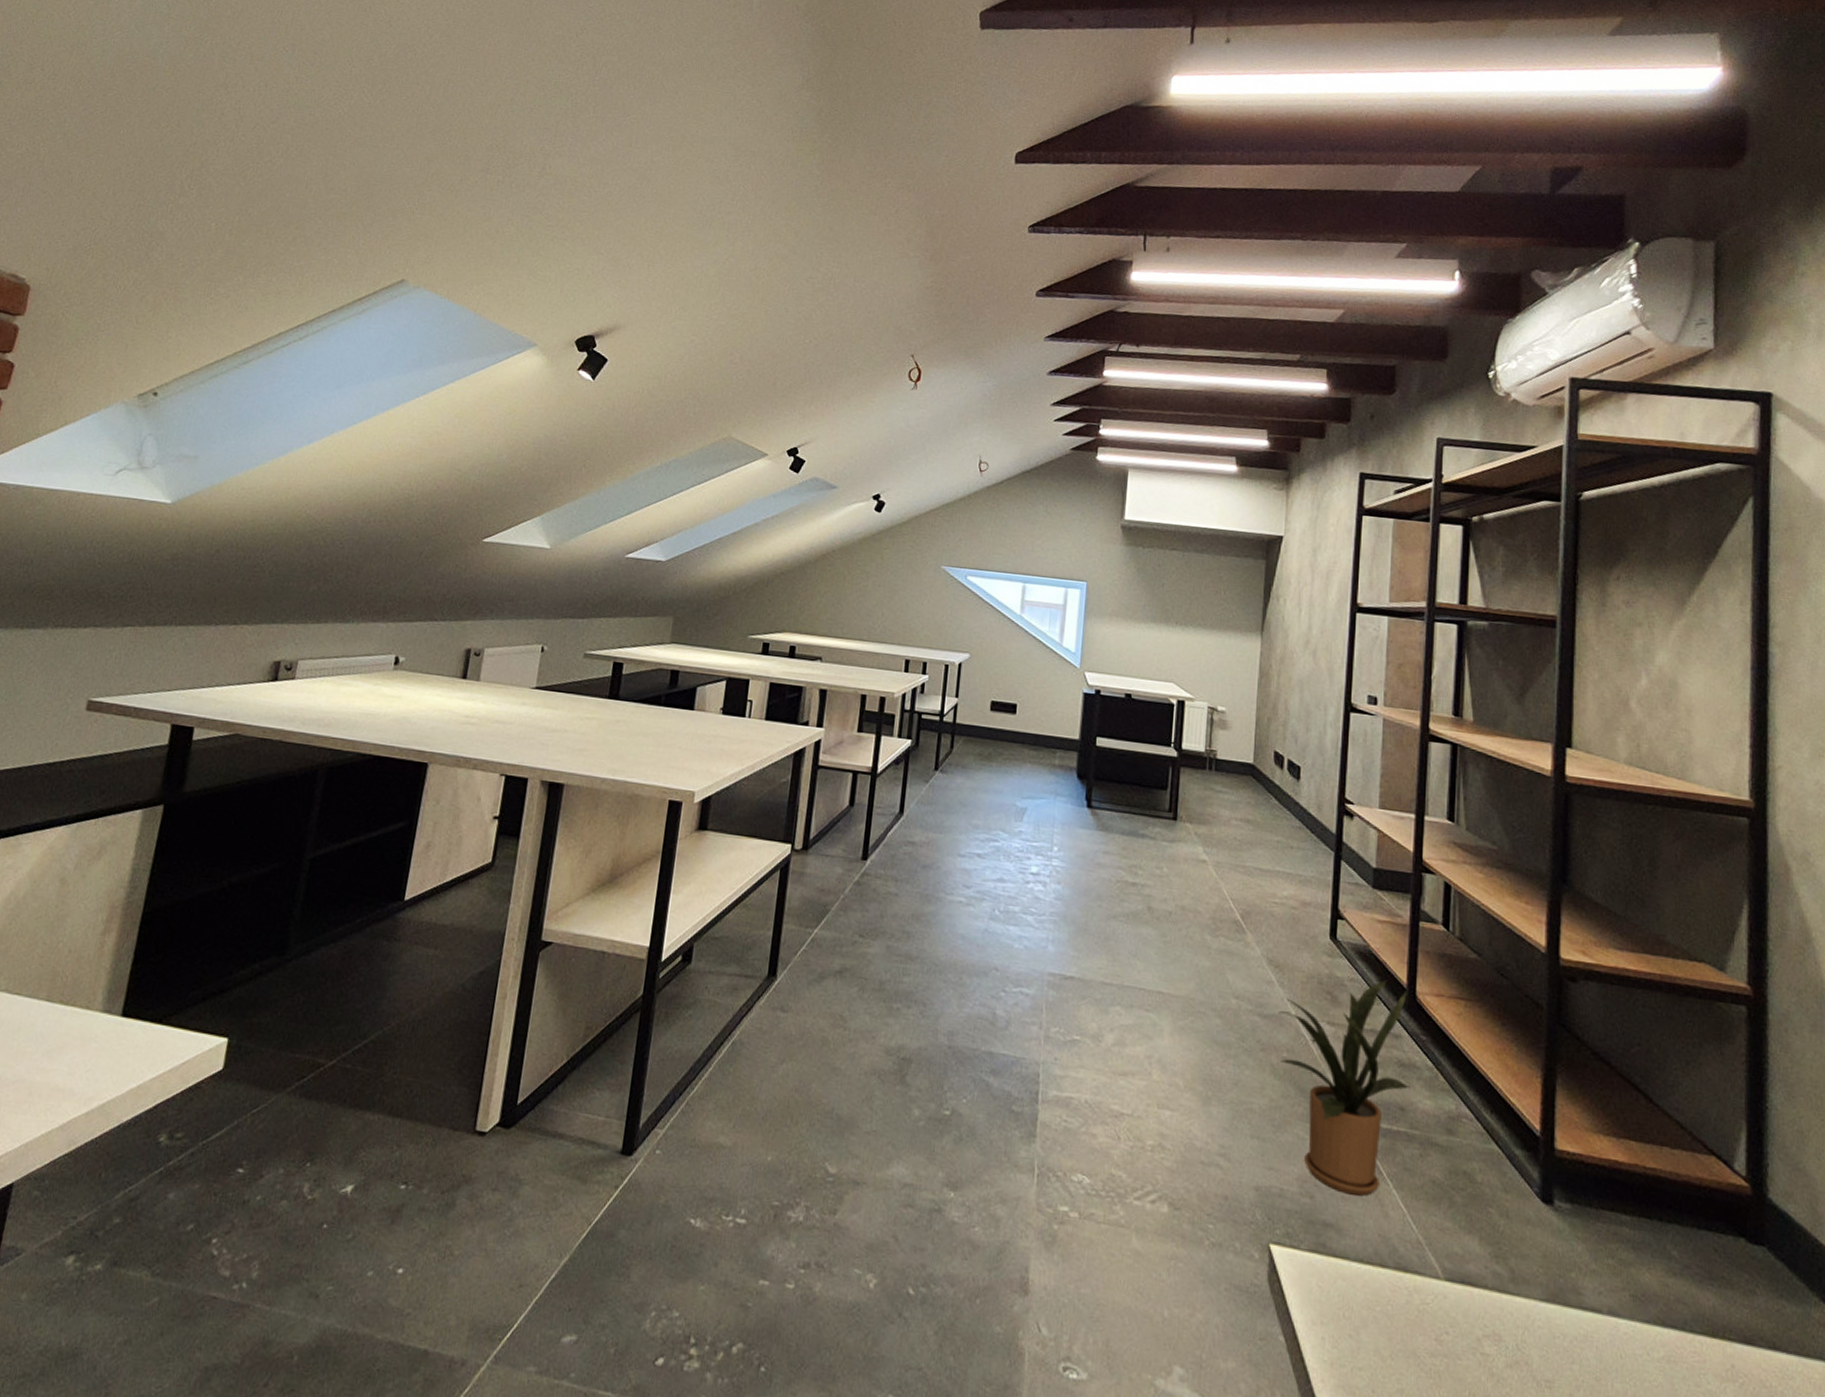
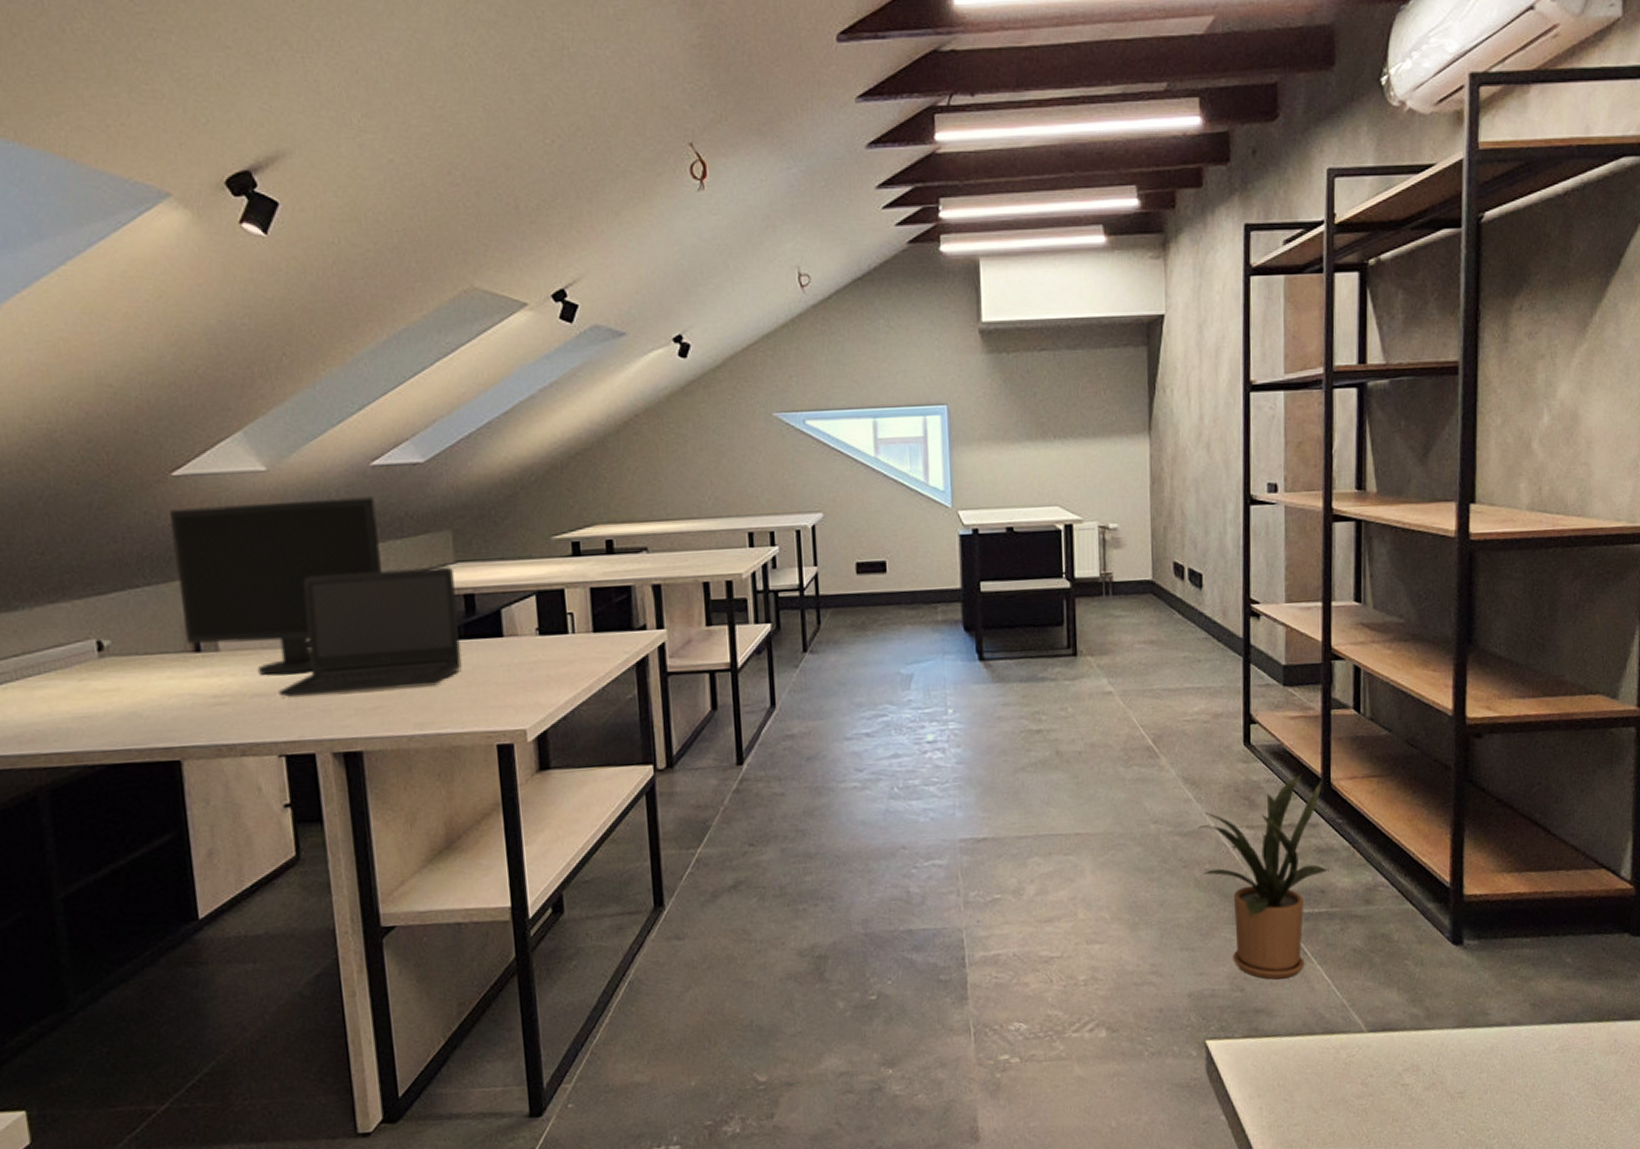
monitor: none [458,566,622,711] -> present [170,497,382,676]
laptop: none [513,634,668,741] -> present [278,566,462,698]

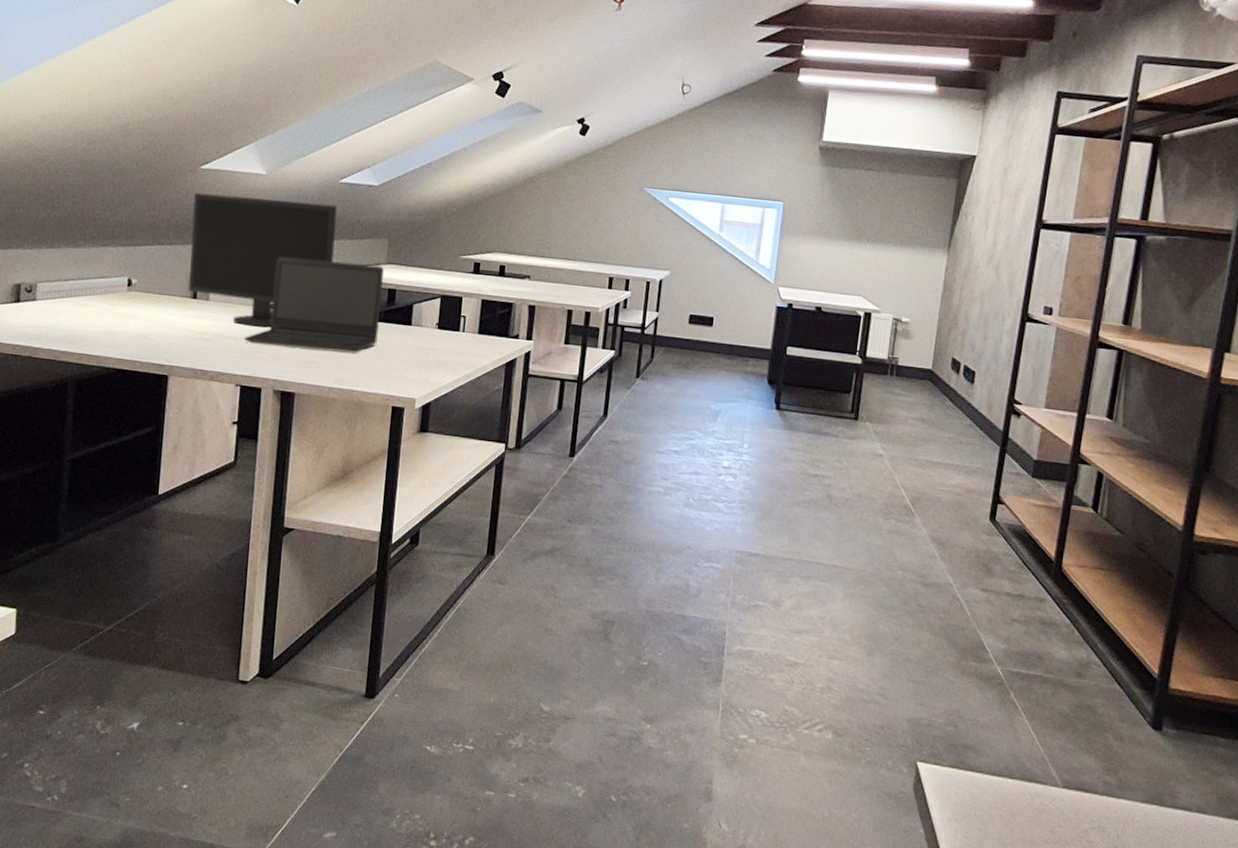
house plant: present [1198,775,1329,980] -> none [937,554,1054,725]

